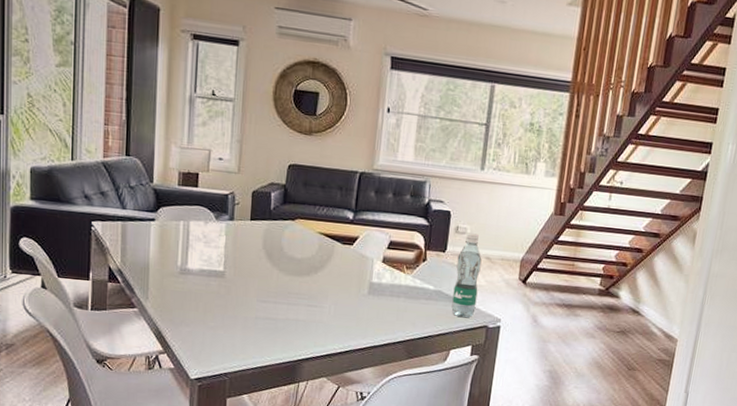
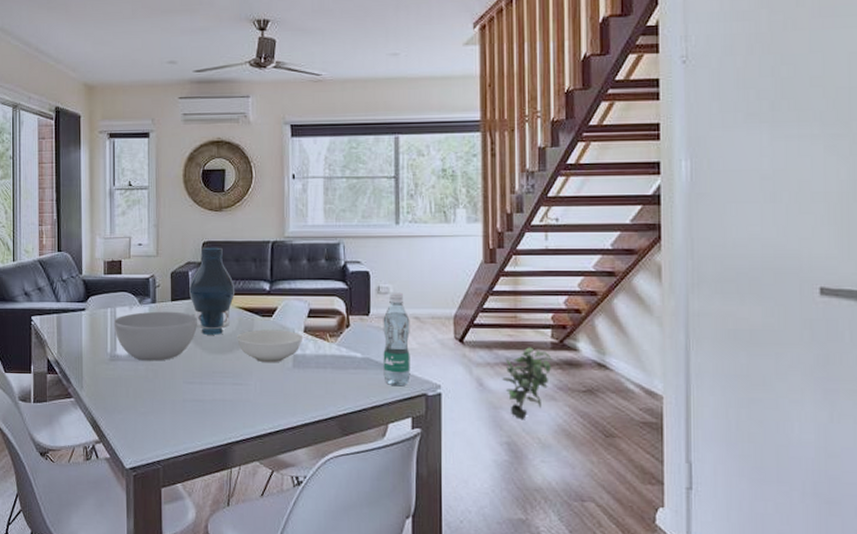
bowl: none [185,228,278,278] -> present [113,311,198,361]
vase: none [270,170,319,258] -> present [189,247,236,335]
bowl: none [316,256,380,289] -> present [237,329,302,363]
potted plant: none [554,292,598,352] -> present [502,347,552,419]

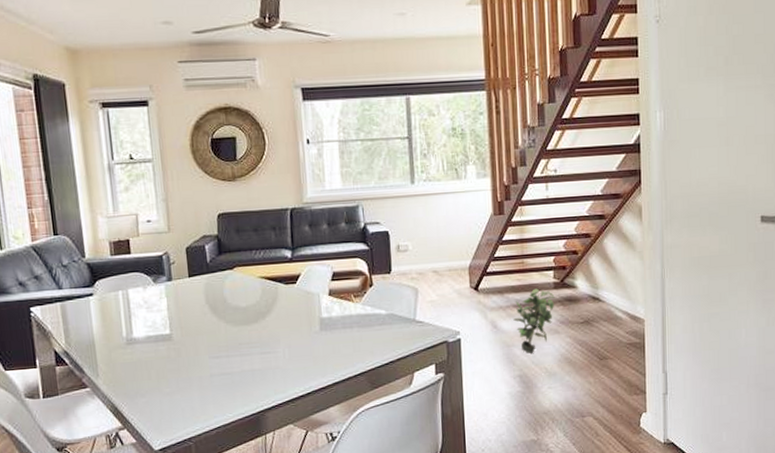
bowl: present [113,311,198,361] -> none [126,287,220,341]
vase: present [189,247,236,335] -> none [207,218,257,308]
bowl: present [237,329,302,363] -> none [262,295,328,329]
bottle: present [383,292,410,387] -> none [404,249,432,338]

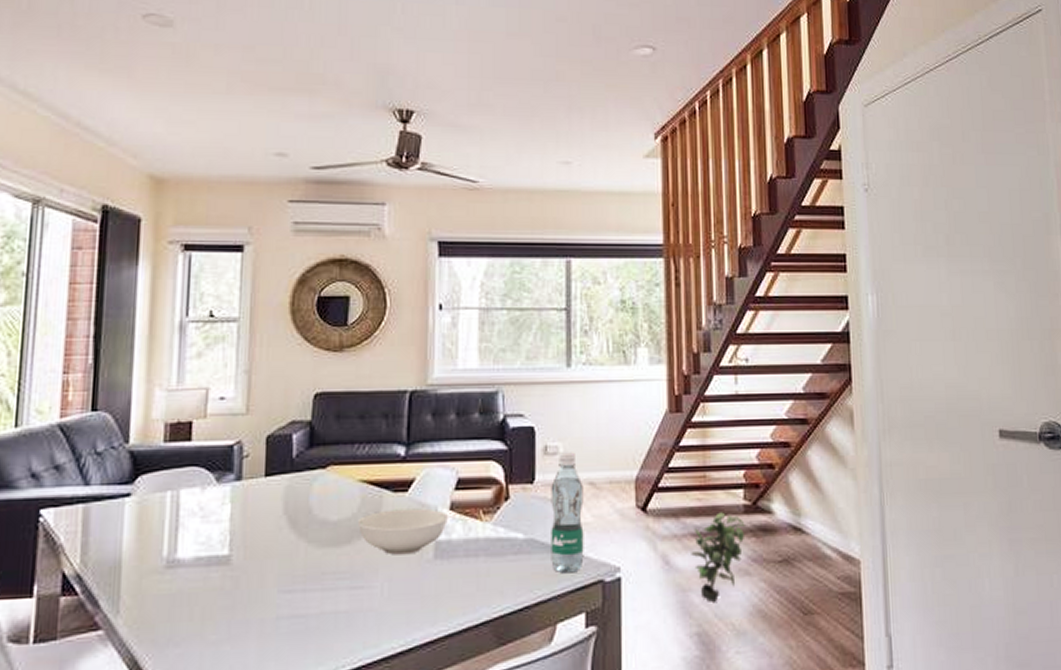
bowl: none [262,295,328,329] -> present [358,508,448,555]
bottle: none [404,249,432,338] -> present [551,452,584,574]

